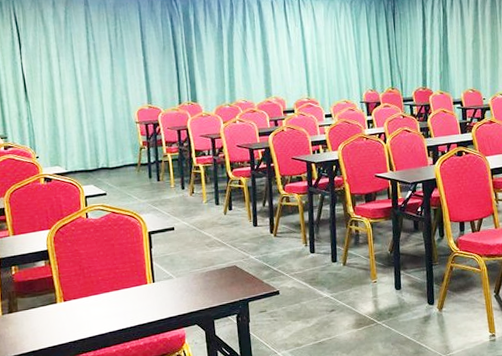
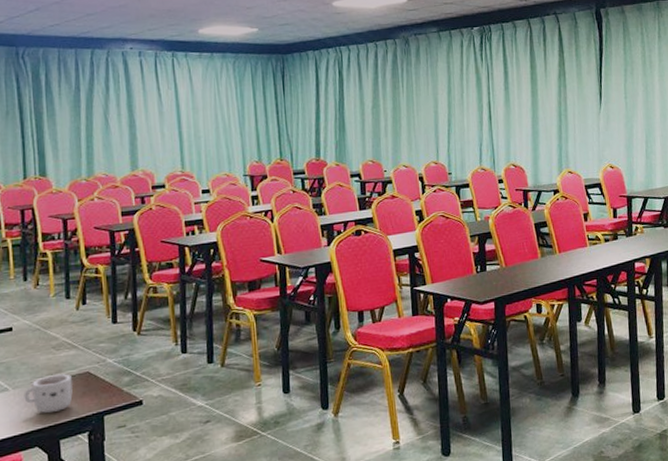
mug: none [185,267,223,298] -> present [24,374,73,413]

